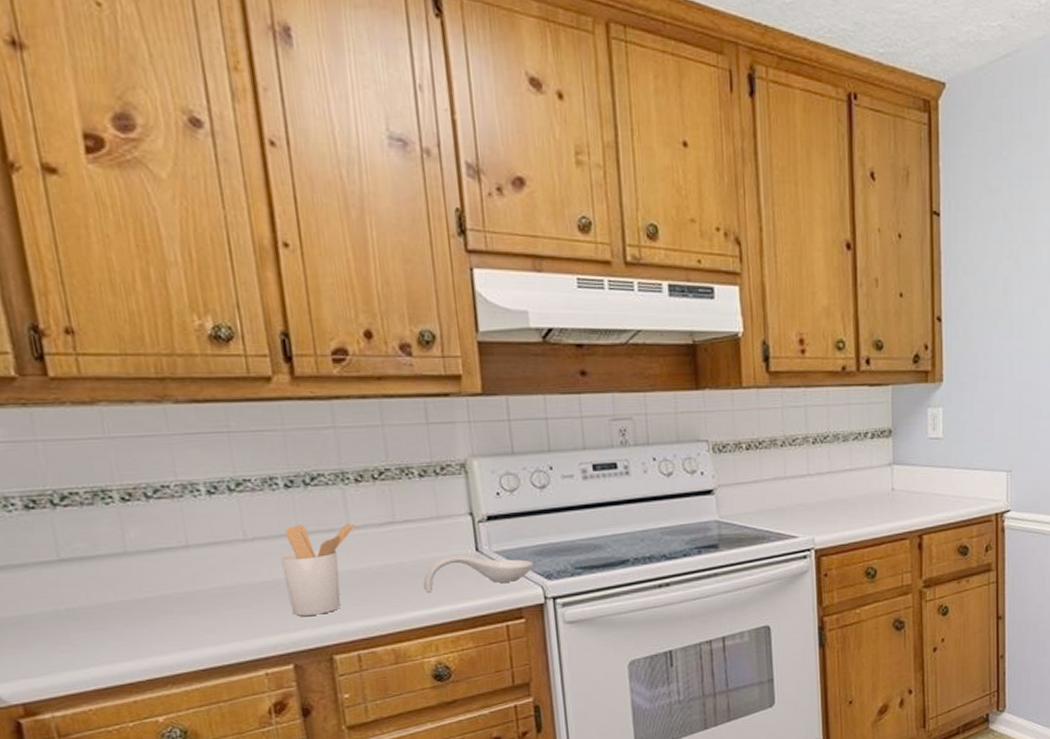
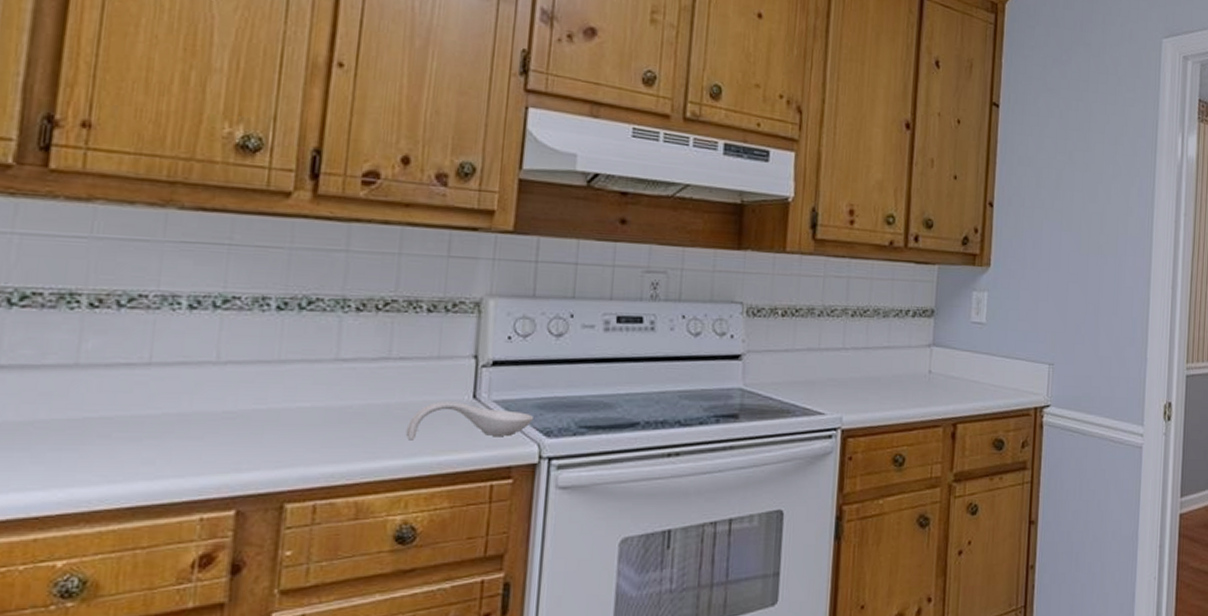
utensil holder: present [281,523,356,616] -> none [249,351,345,455]

